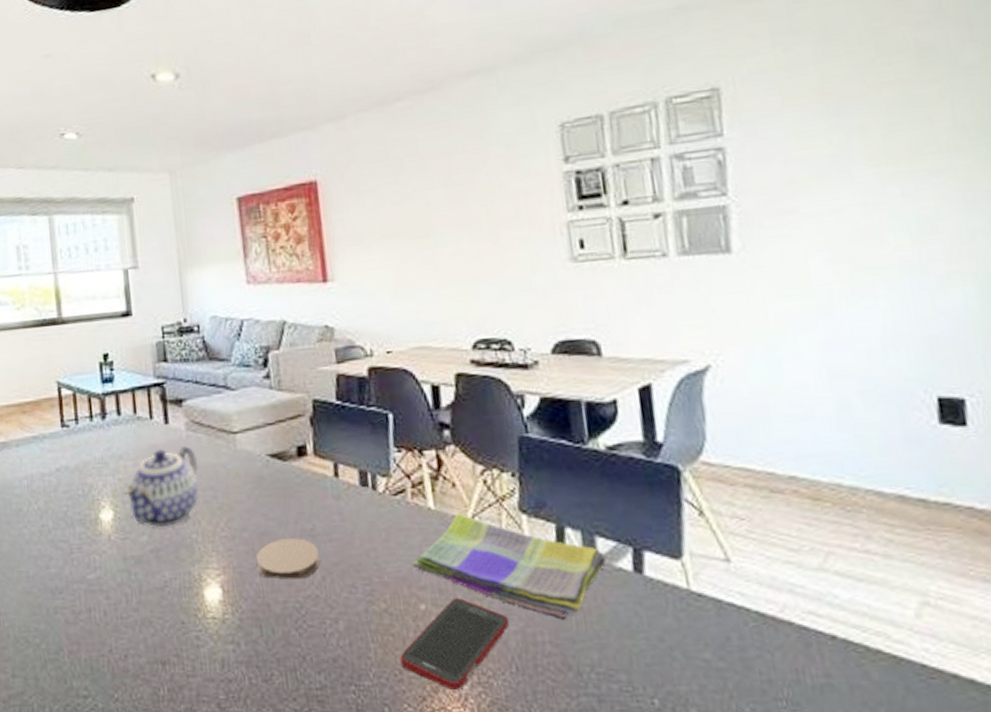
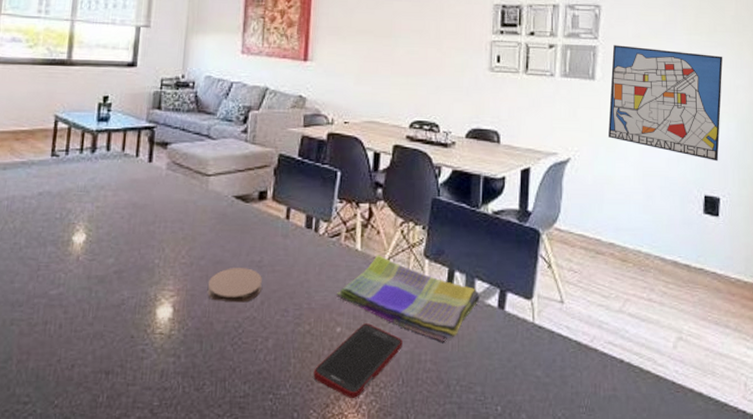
teapot: present [123,446,199,528] -> none [98,183,171,252]
wall art: none [753,189,955,346] -> present [608,45,723,162]

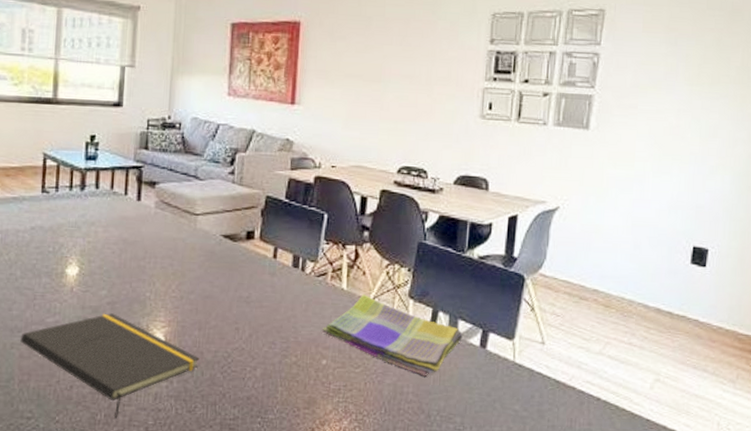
notepad: none [21,283,209,400] -> present [20,313,200,418]
coaster: present [207,268,262,303] -> none [197,302,250,335]
cell phone: present [313,323,403,398] -> none [299,357,386,424]
wall art: present [608,45,723,162] -> none [599,94,724,214]

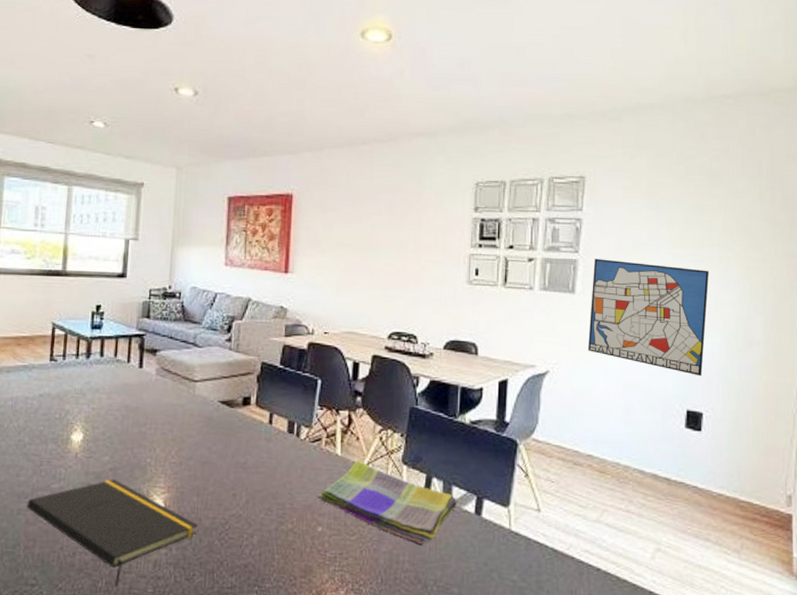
wall art: none [599,94,724,214] -> present [588,259,710,377]

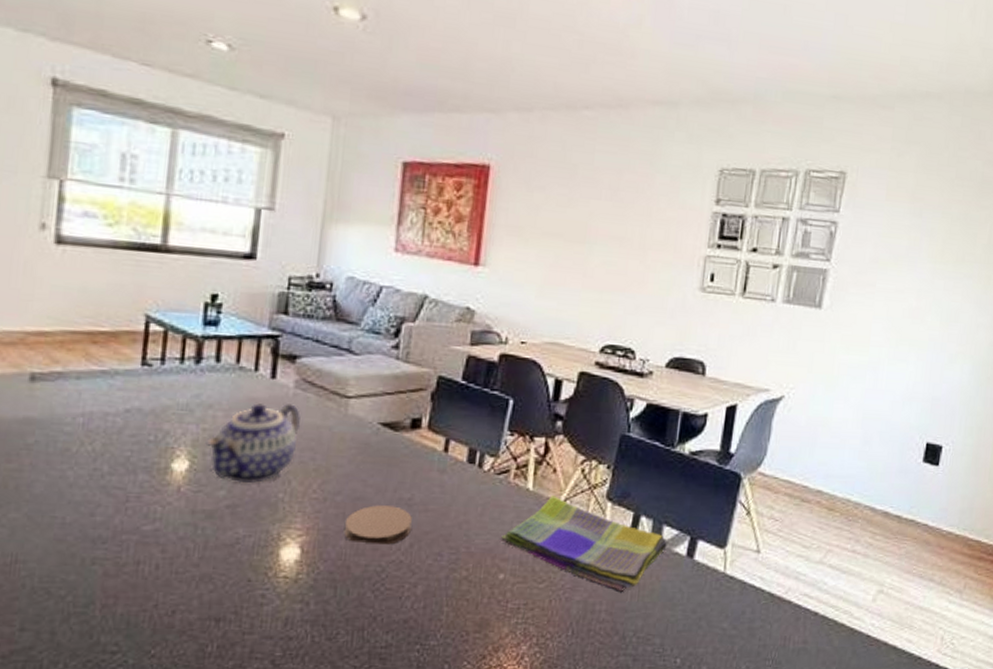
notepad: present [27,479,198,586] -> none [105,519,346,650]
teapot: none [94,387,161,451] -> present [205,403,300,483]
coaster: none [195,468,247,501] -> present [343,505,412,545]
wall art: present [588,259,710,377] -> none [829,269,968,407]

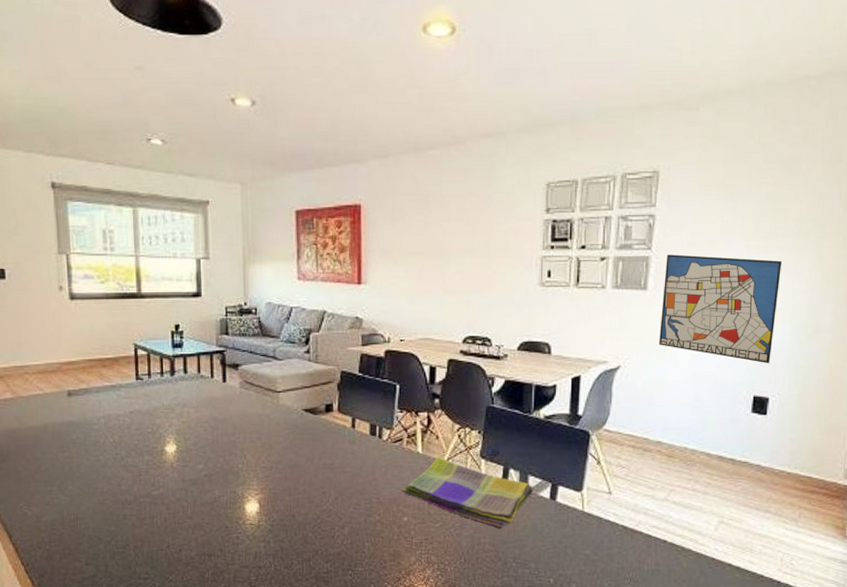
teapot: present [205,403,300,483] -> none [185,400,247,459]
coaster: present [343,505,412,545] -> none [287,470,335,498]
wall art: none [829,269,968,407] -> present [659,254,783,364]

